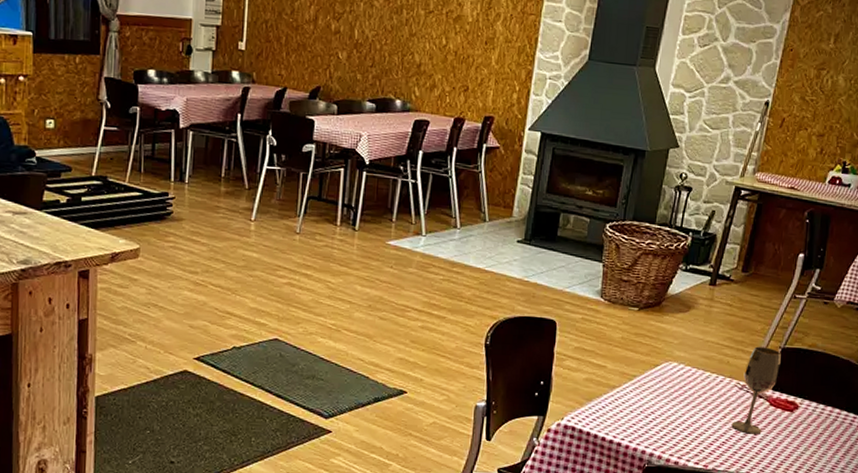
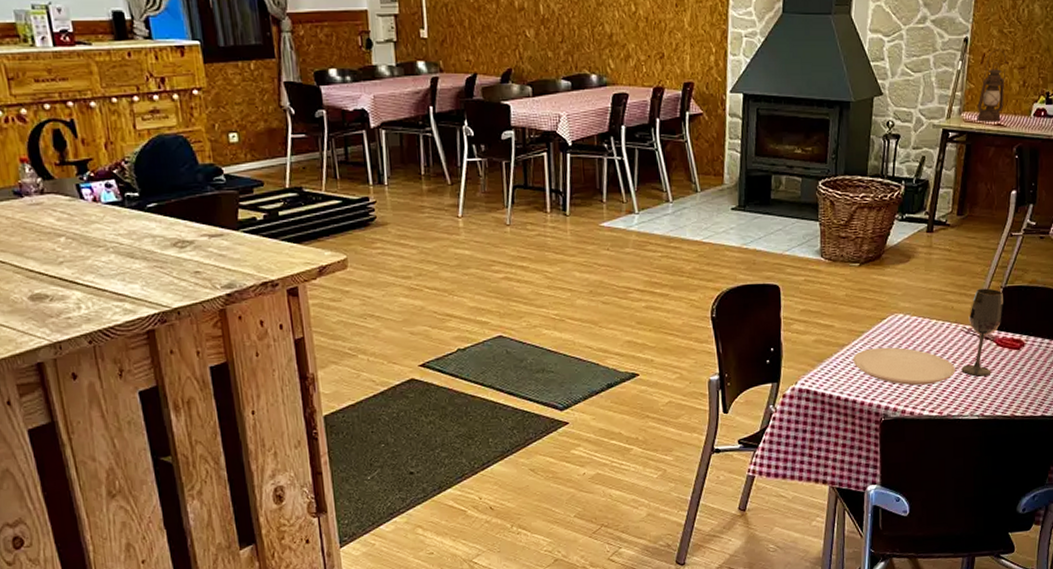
plate: none [622,393,725,436] -> present [853,347,955,386]
lantern: none [770,114,806,185] -> present [976,48,1006,122]

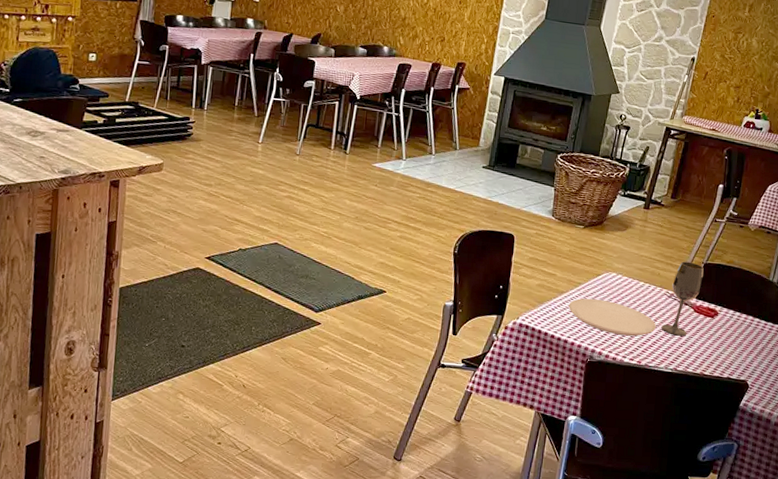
lantern: present [976,48,1006,122] -> none [695,69,725,128]

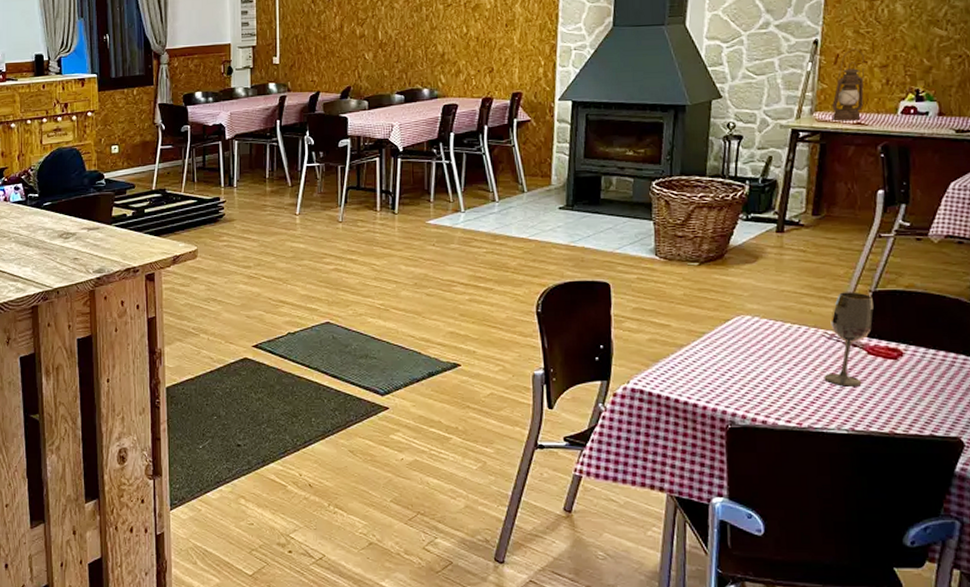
plate: present [569,298,656,337] -> none [693,350,817,392]
lantern: none [695,69,725,128] -> present [831,48,865,121]

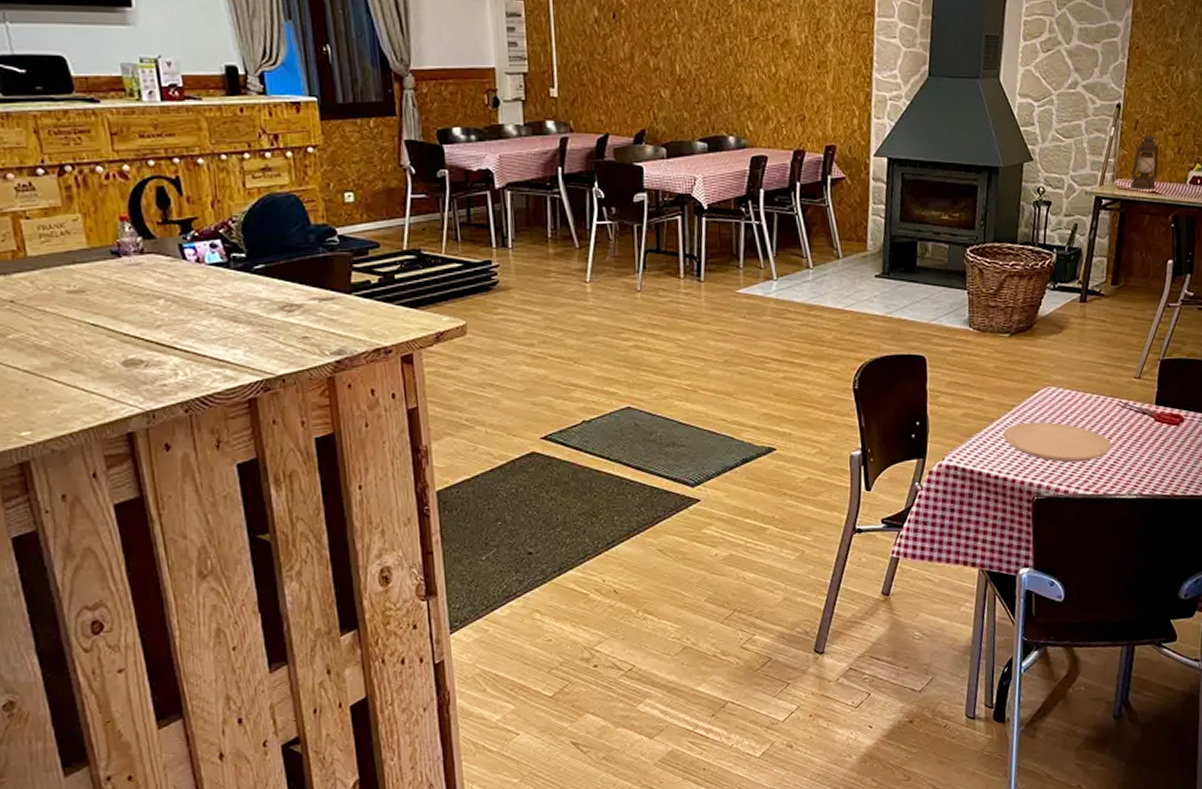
plate: none [693,350,817,392] -> present [1003,421,1112,463]
wine glass: present [824,292,874,387] -> none [1118,361,1161,453]

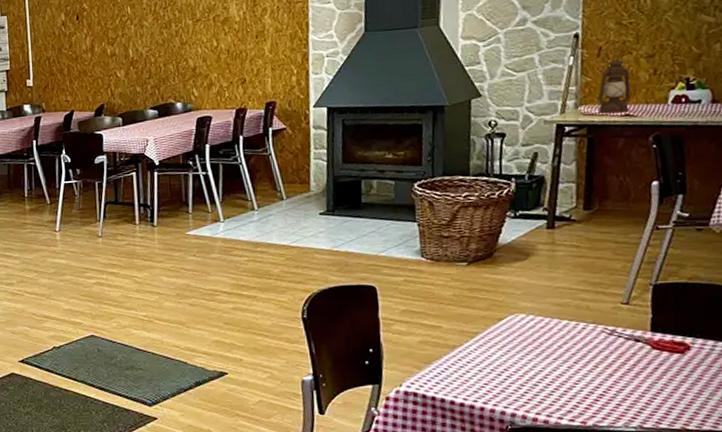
plate: present [1003,421,1112,463] -> none [467,349,599,391]

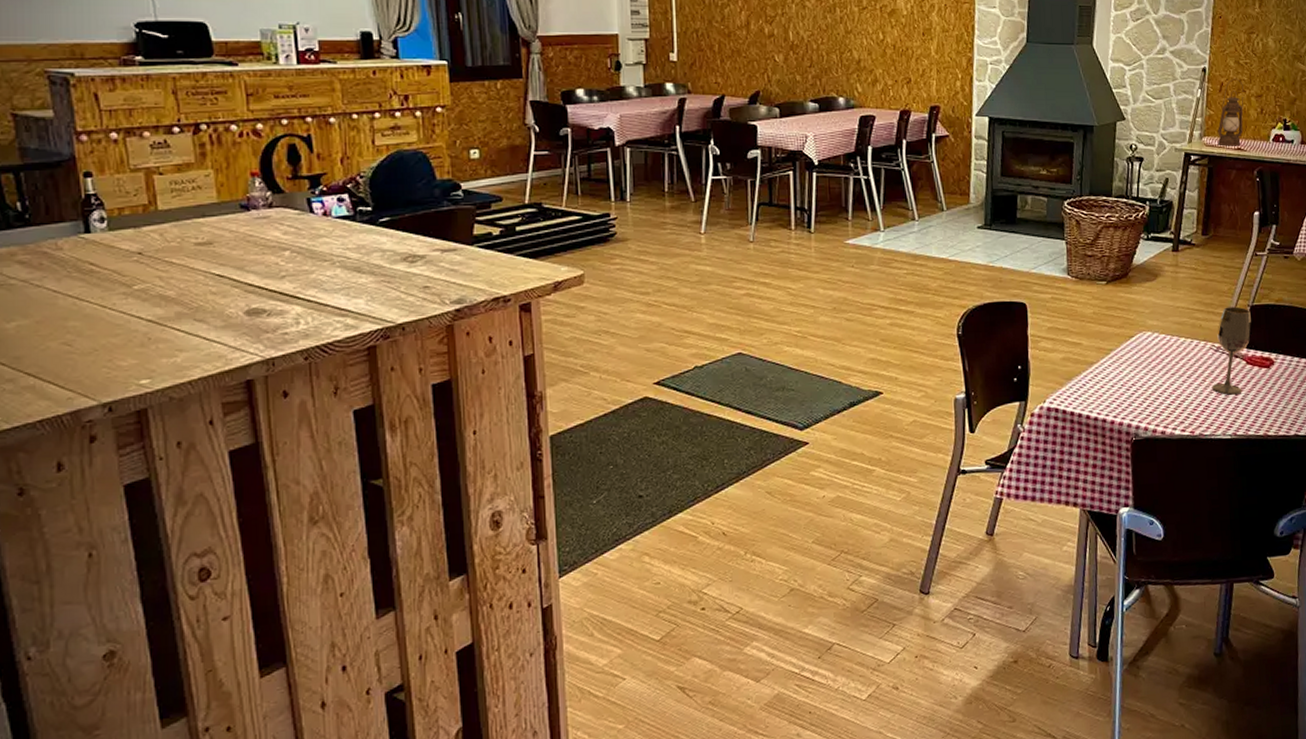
wine glass: none [606,285,657,383] -> present [1212,306,1252,395]

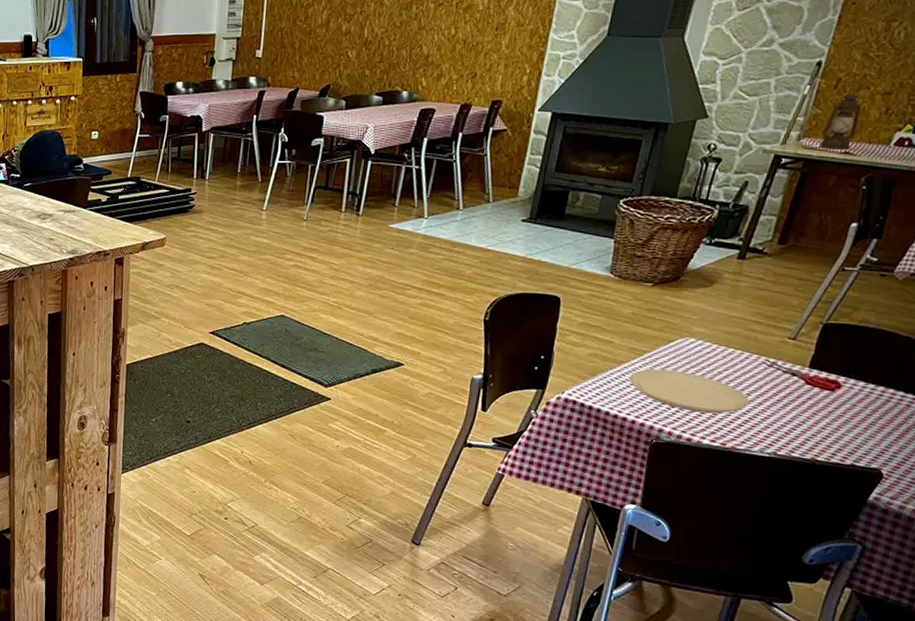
plate: none [1102,365,1206,404] -> present [629,368,749,414]
wine glass: present [1212,306,1252,395] -> none [756,322,822,414]

